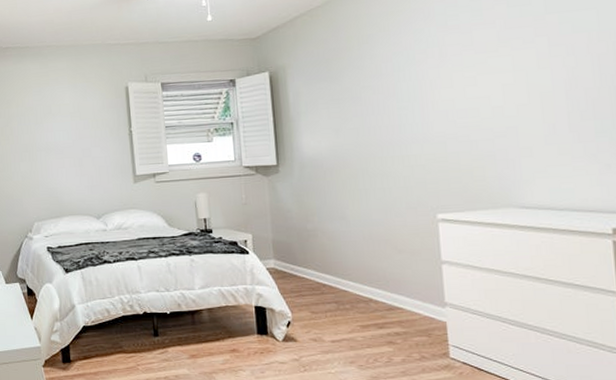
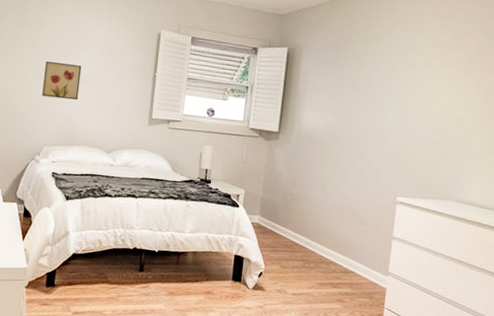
wall art: none [20,135,58,173] -> present [42,61,82,100]

